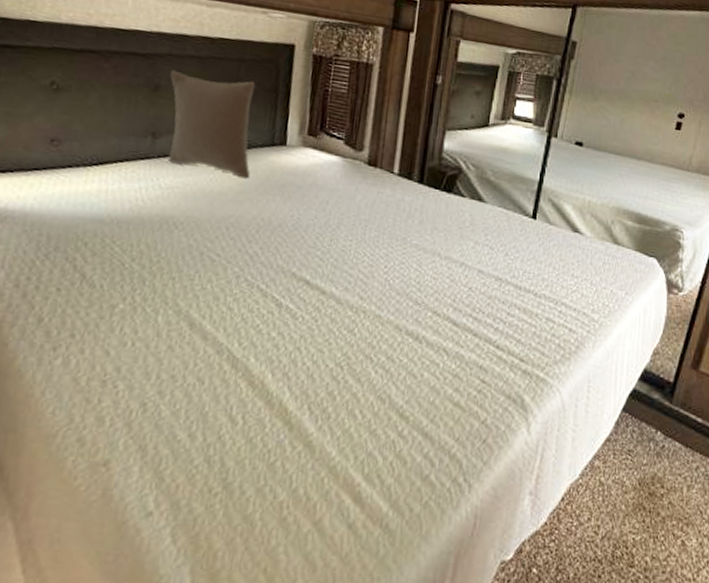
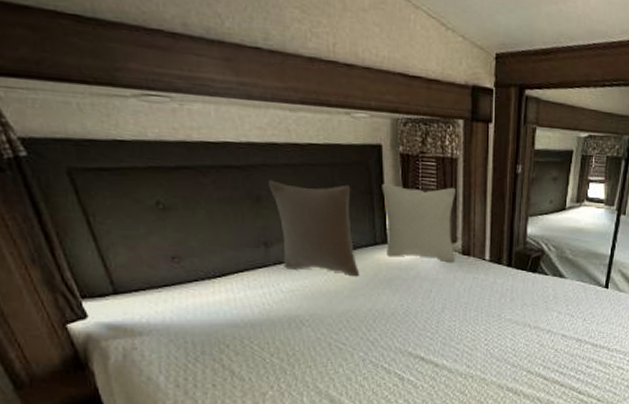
pillow: none [283,83,368,172] -> present [381,184,455,262]

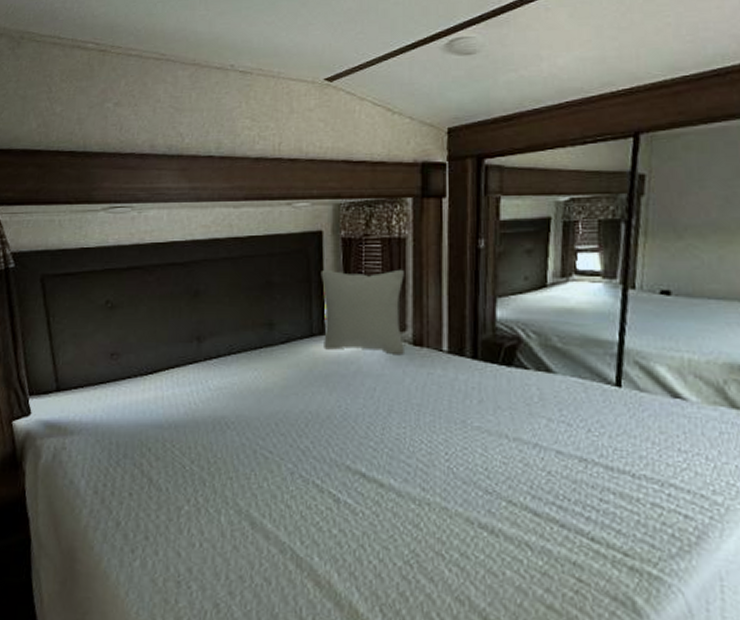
pillow: present [269,180,359,277] -> none [207,274,292,373]

